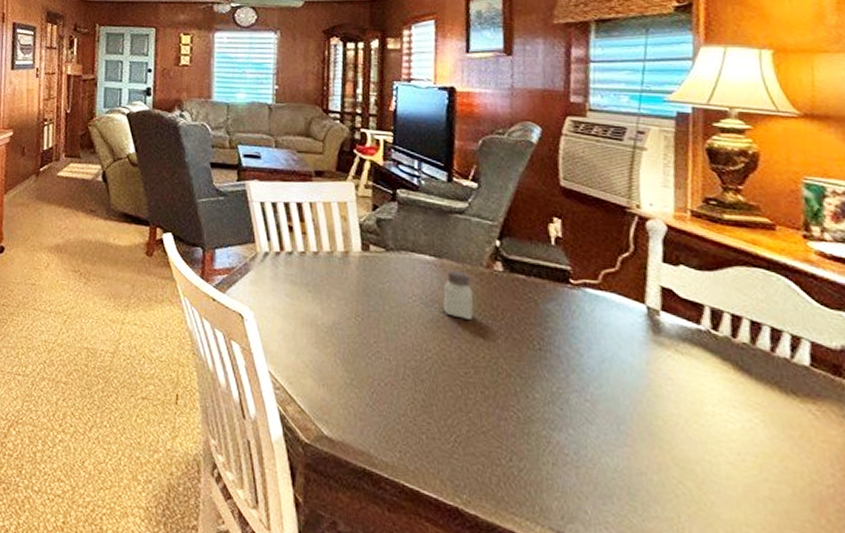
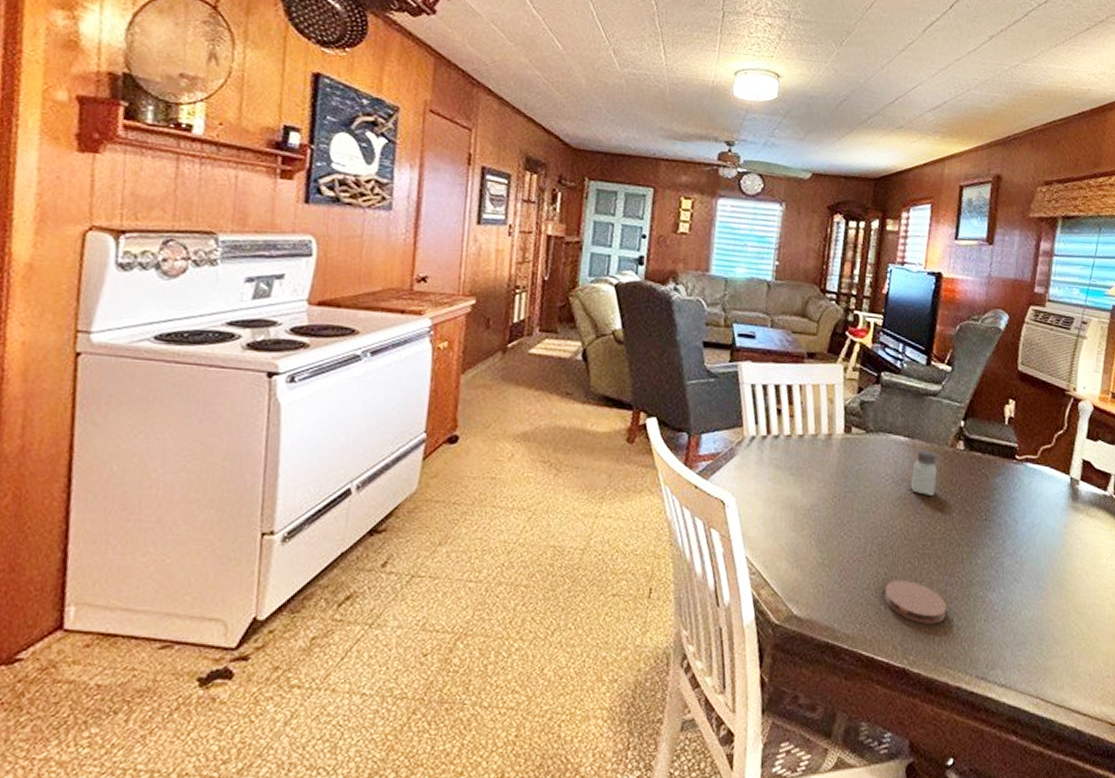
coaster: none [424,408,503,462] -> present [884,580,947,624]

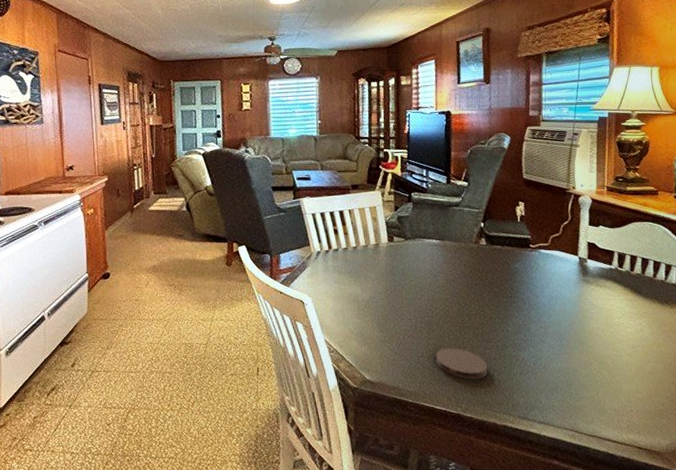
saltshaker: present [911,450,938,496] -> none [446,248,467,283]

